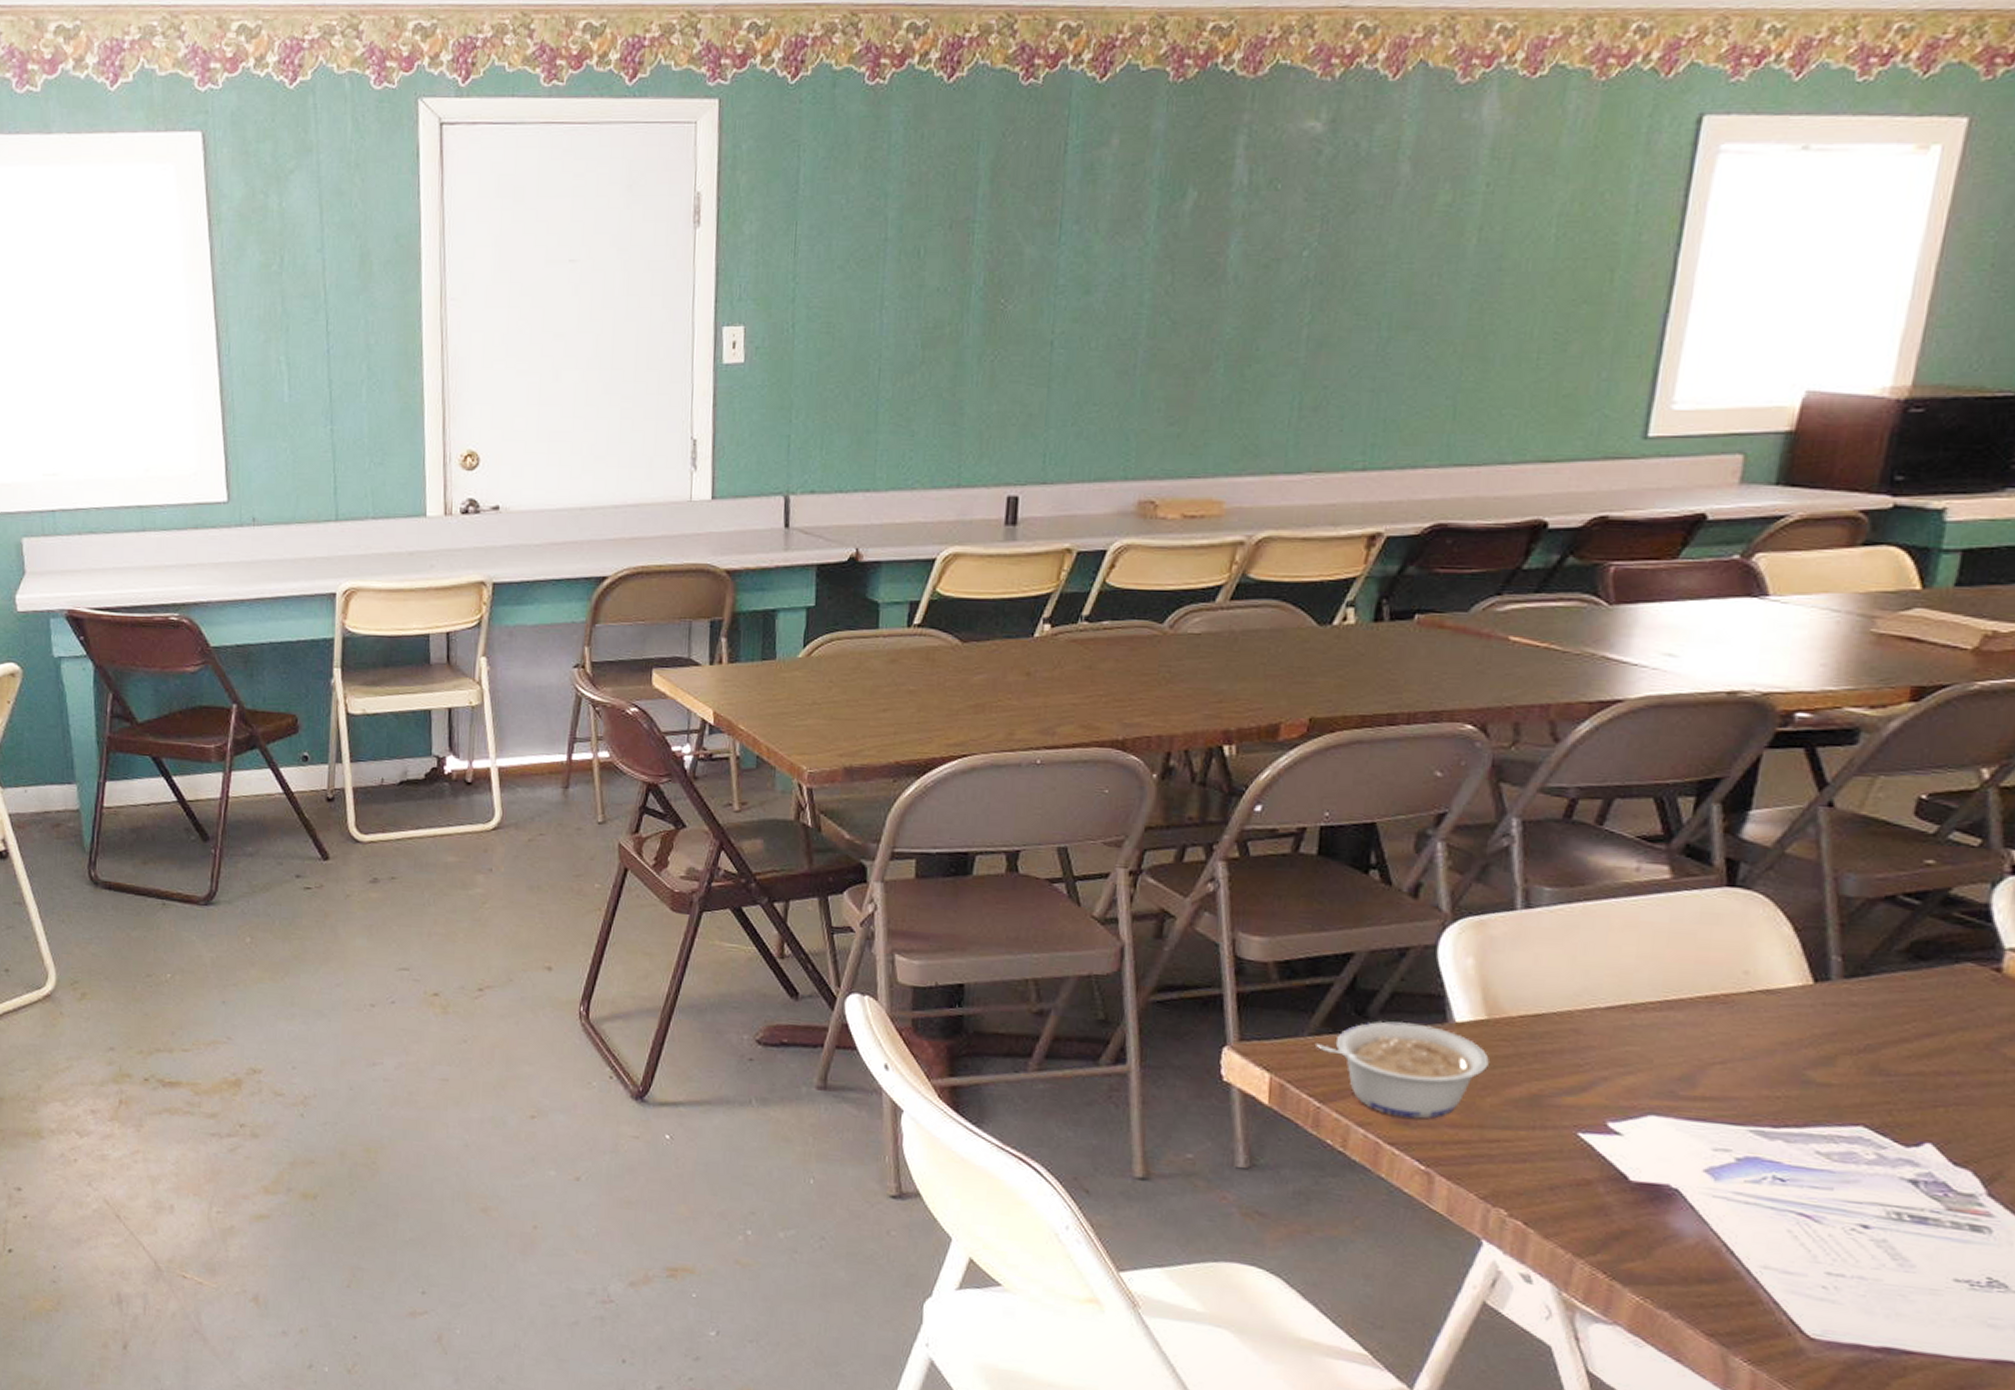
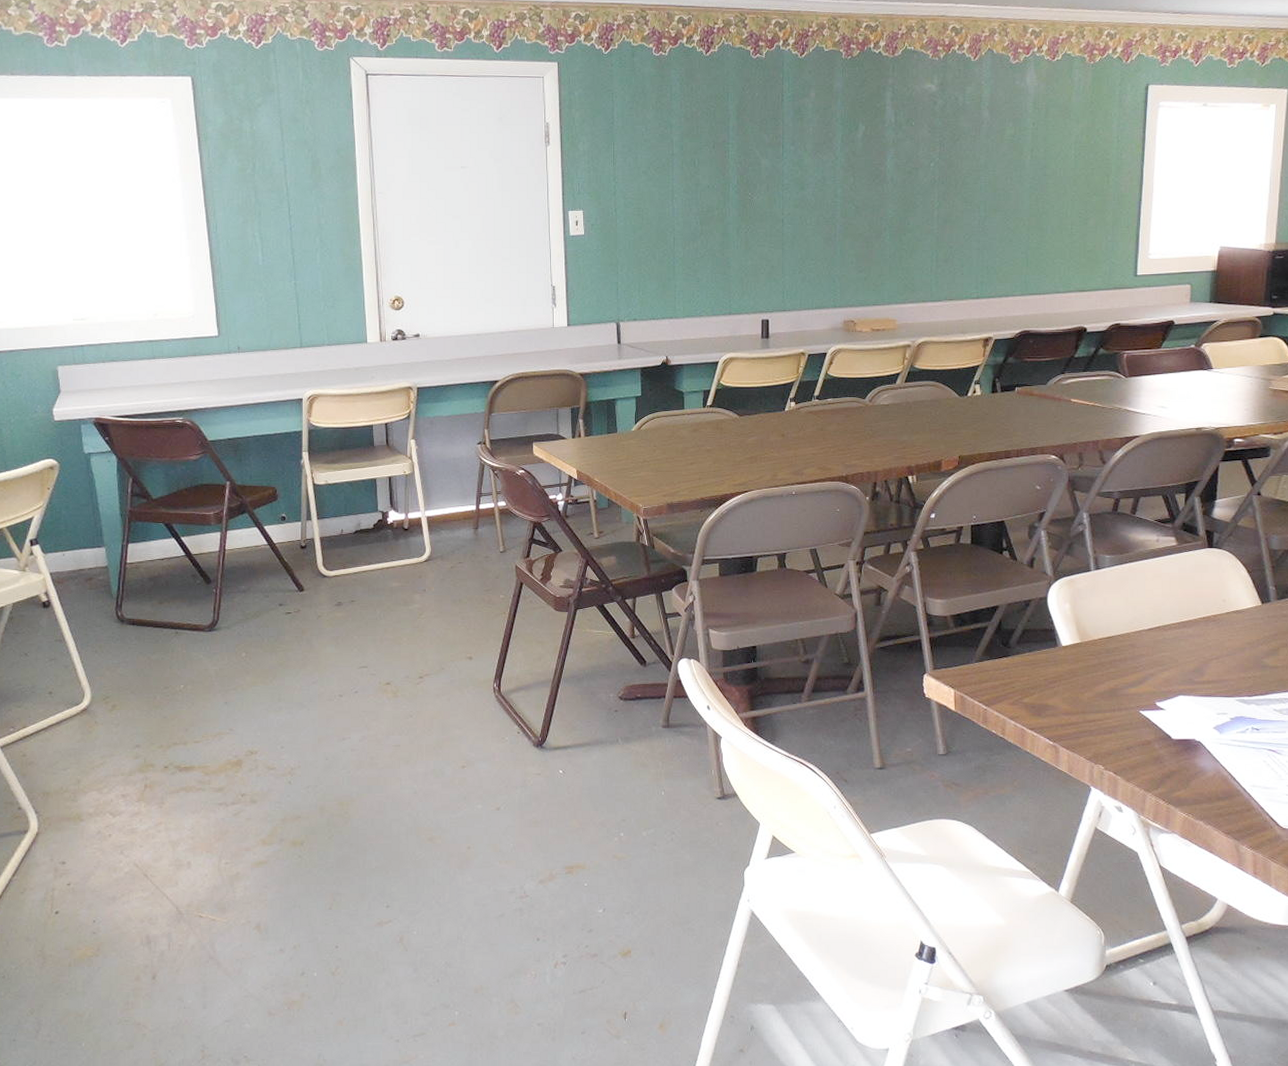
legume: present [1316,1021,1489,1119] -> none [981,649,1084,711]

